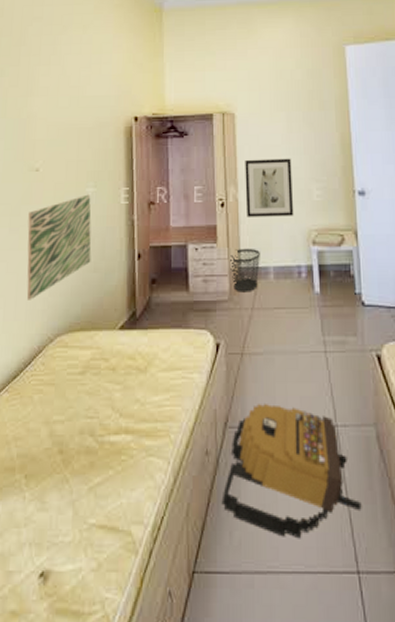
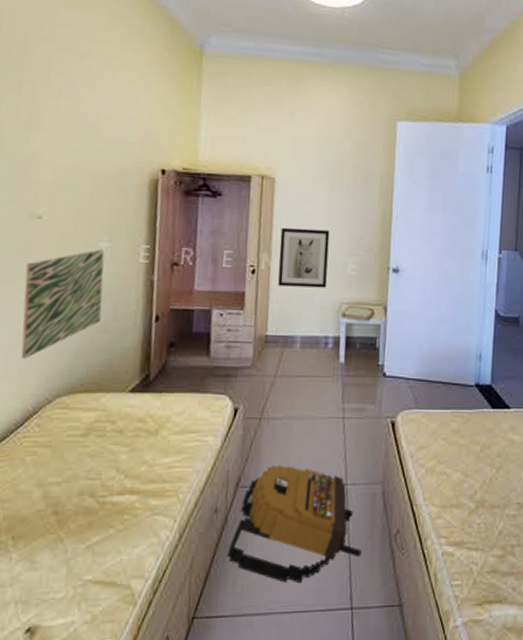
wastebasket: present [230,248,260,293] -> none [256,316,288,360]

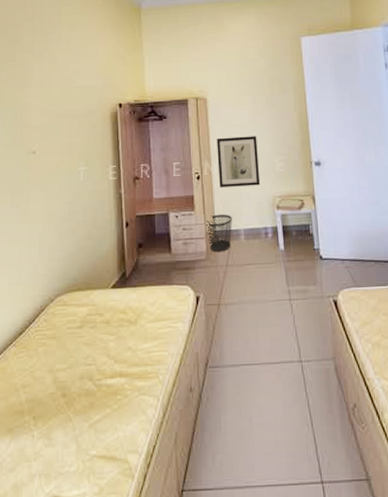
wall art: present [21,249,105,359] -> none [27,172,85,266]
backpack: present [227,464,362,584] -> none [204,345,324,458]
wastebasket: none [256,316,288,360] -> present [206,214,232,252]

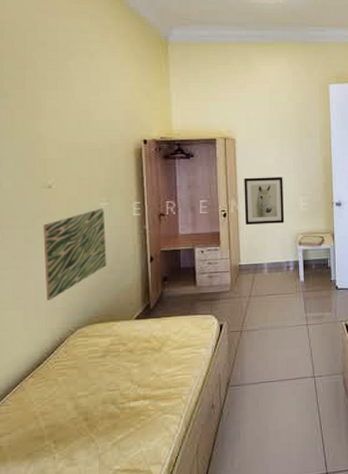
wall art: none [27,172,85,266] -> present [43,208,107,301]
wastebasket: present [206,214,232,252] -> none [232,249,256,284]

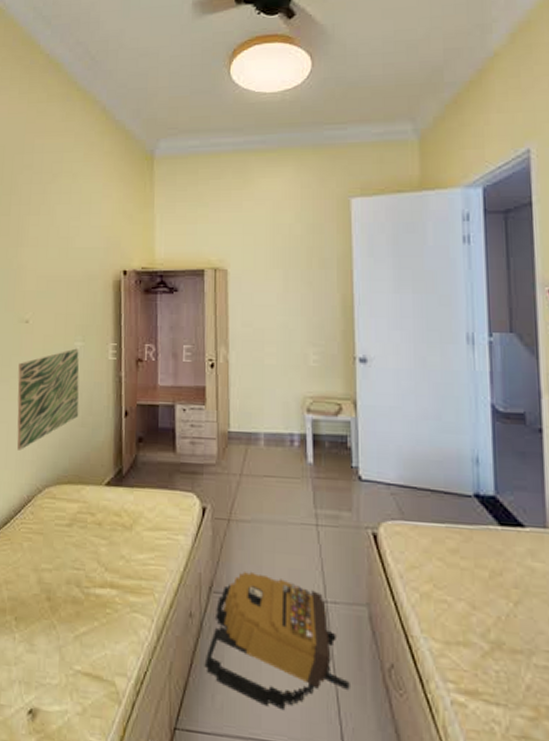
backpack: none [225,365,331,458] -> present [204,571,350,711]
wall art: present [244,177,285,225] -> none [236,319,288,381]

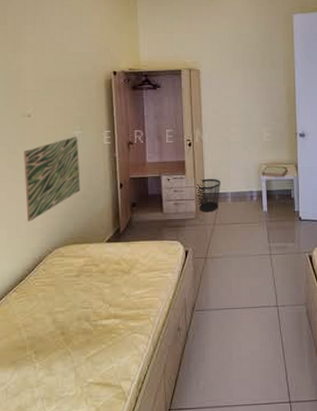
backpack: present [204,571,350,711] -> none [190,292,294,383]
wastebasket: none [219,411,250,458] -> present [196,178,220,212]

